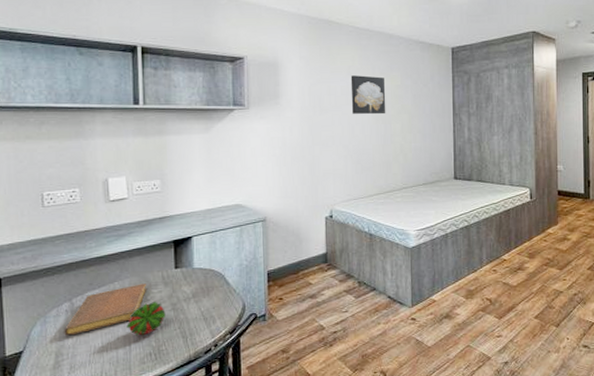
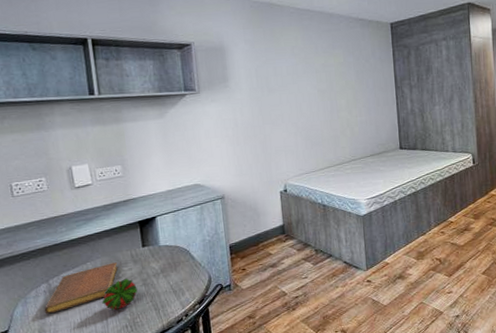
wall art: present [350,75,386,115] -> none [295,55,331,92]

